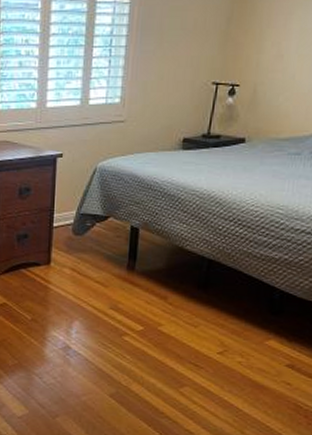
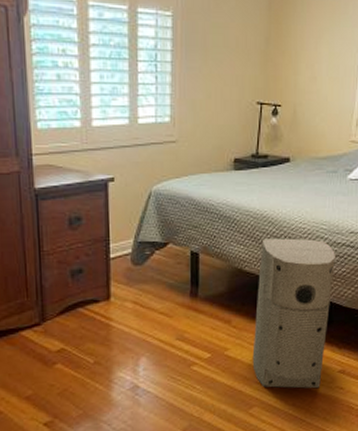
air purifier: none [187,219,292,380] -> present [252,238,335,389]

